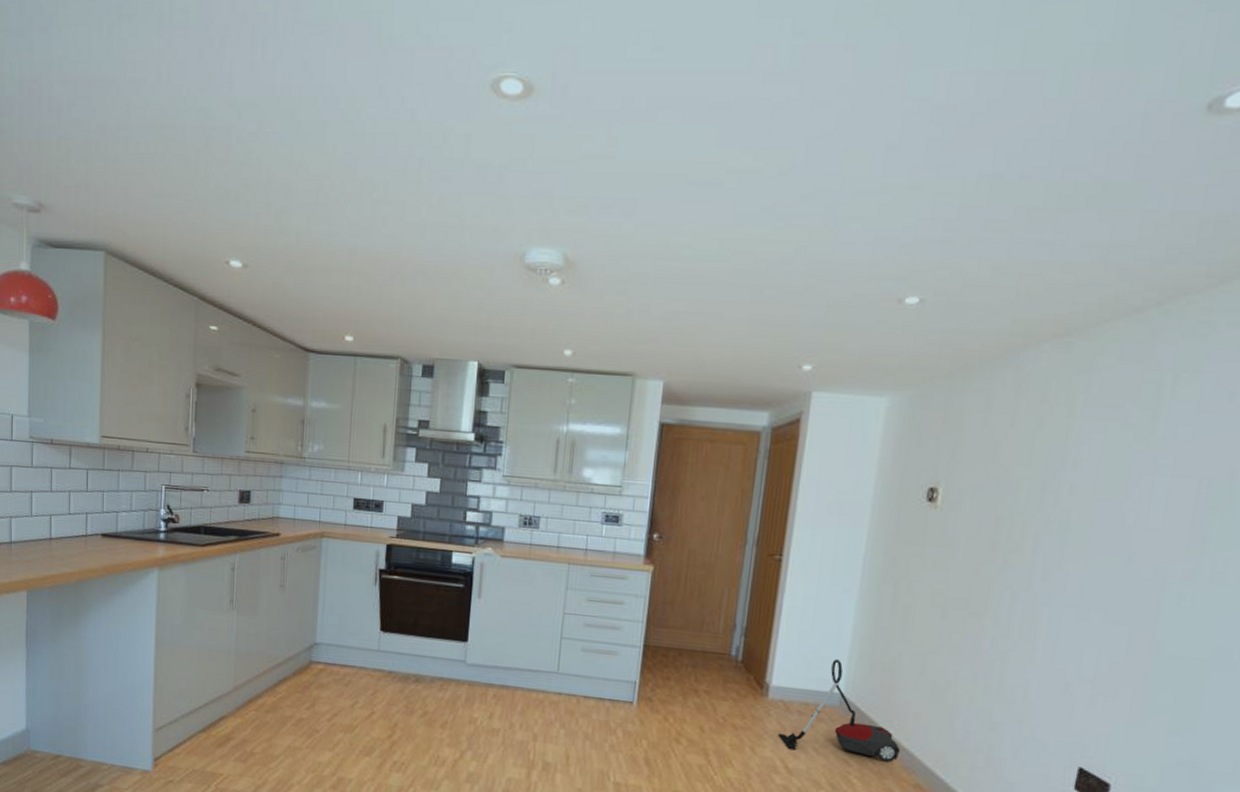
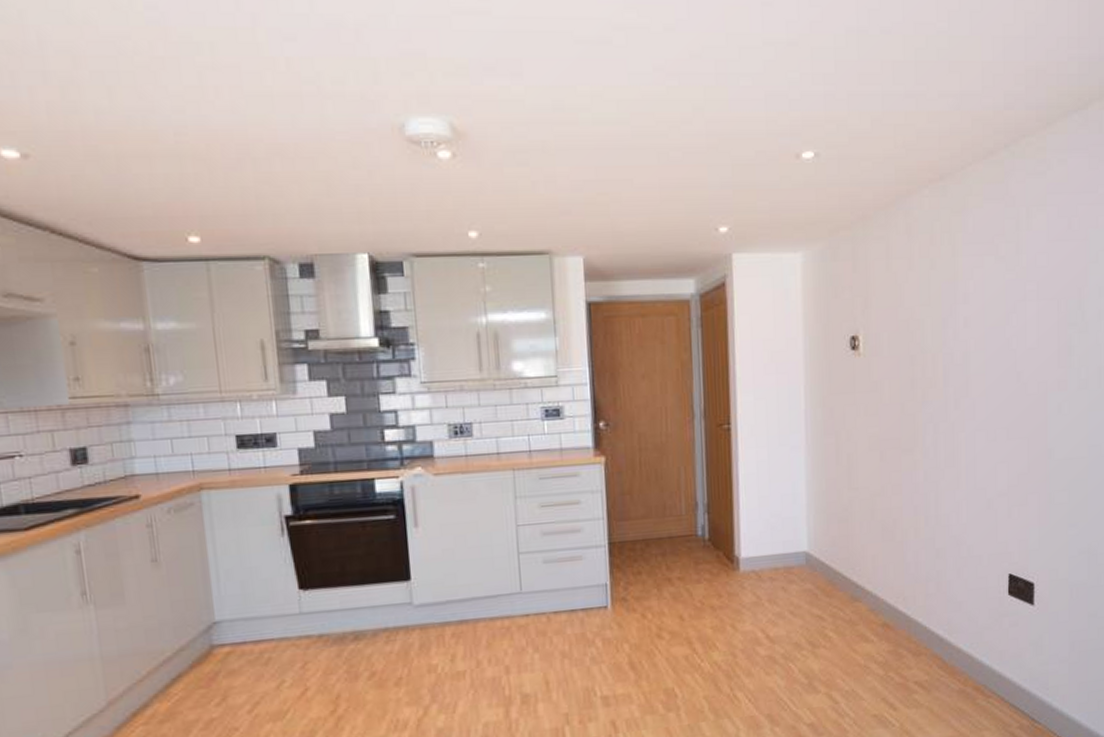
vacuum cleaner: present [778,659,901,763] -> none [755,519,866,619]

